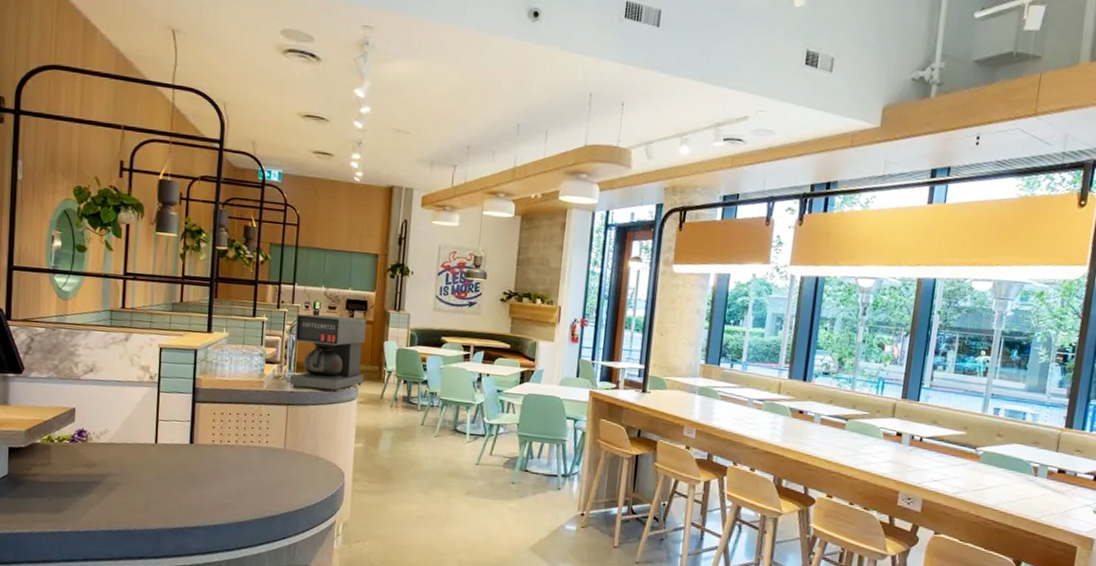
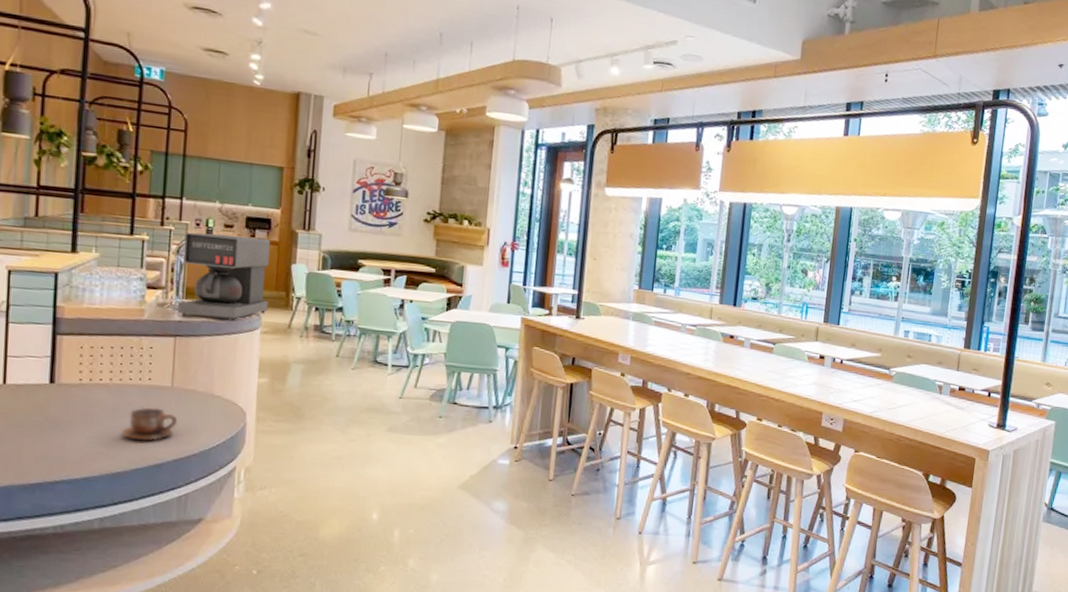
cup: none [243,466,289,496] -> present [120,407,178,441]

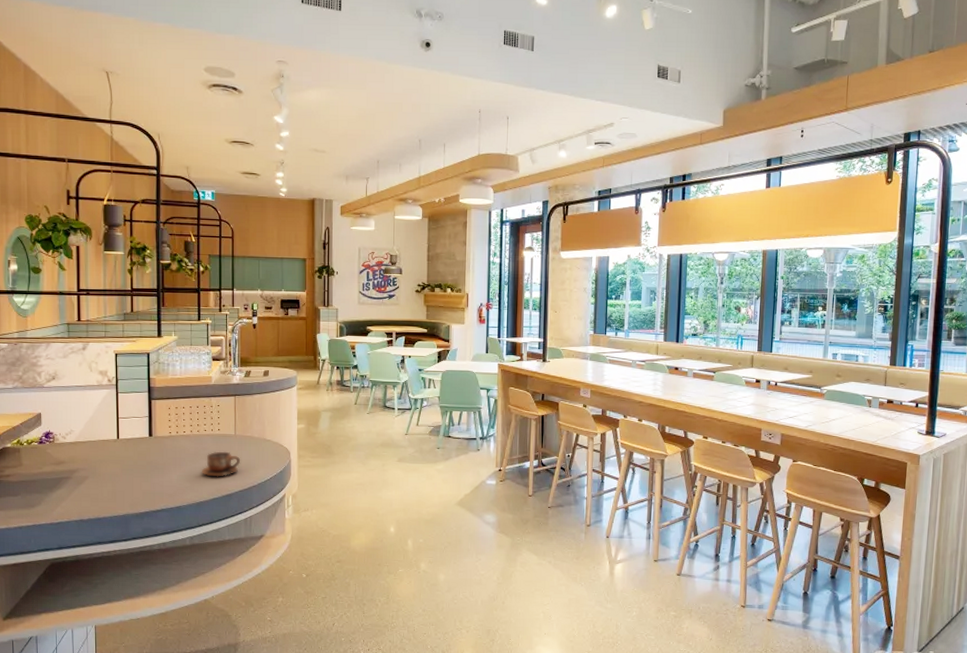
coffee maker: present [178,232,271,321] -> none [236,314,301,382]

